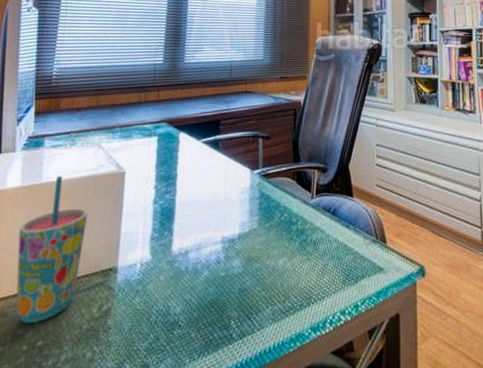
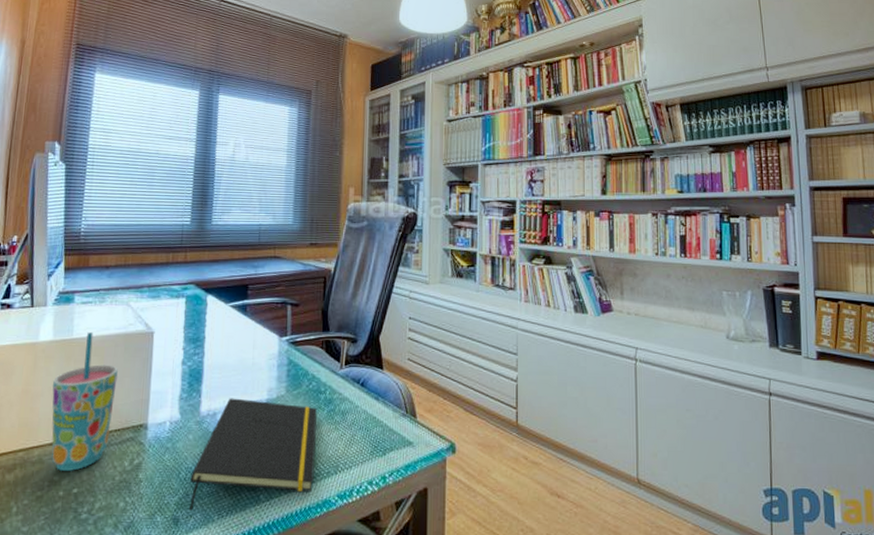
notepad: none [159,234,289,356] -> present [188,398,317,511]

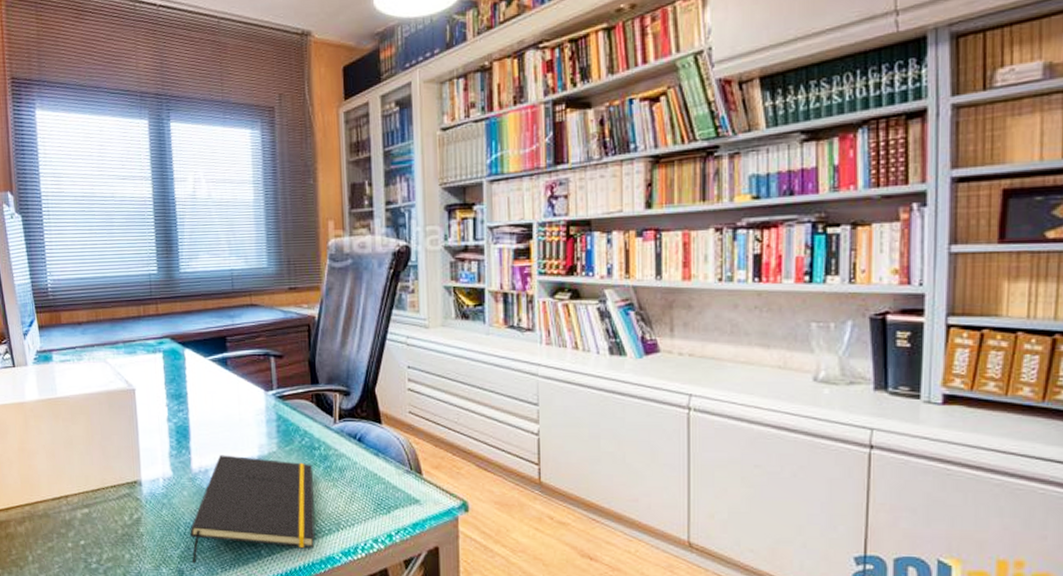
cup: present [51,332,118,471] -> none [46,391,107,524]

